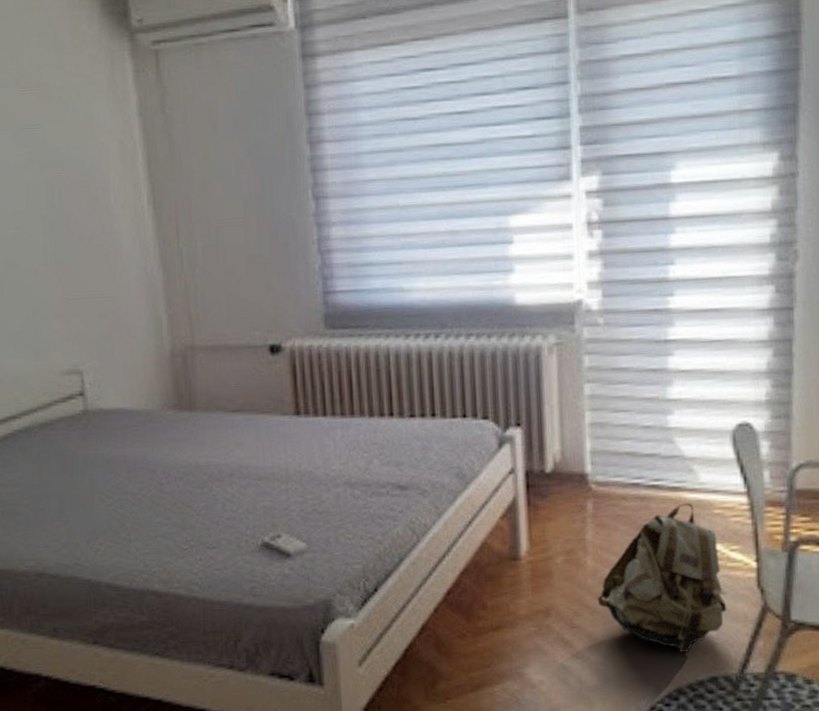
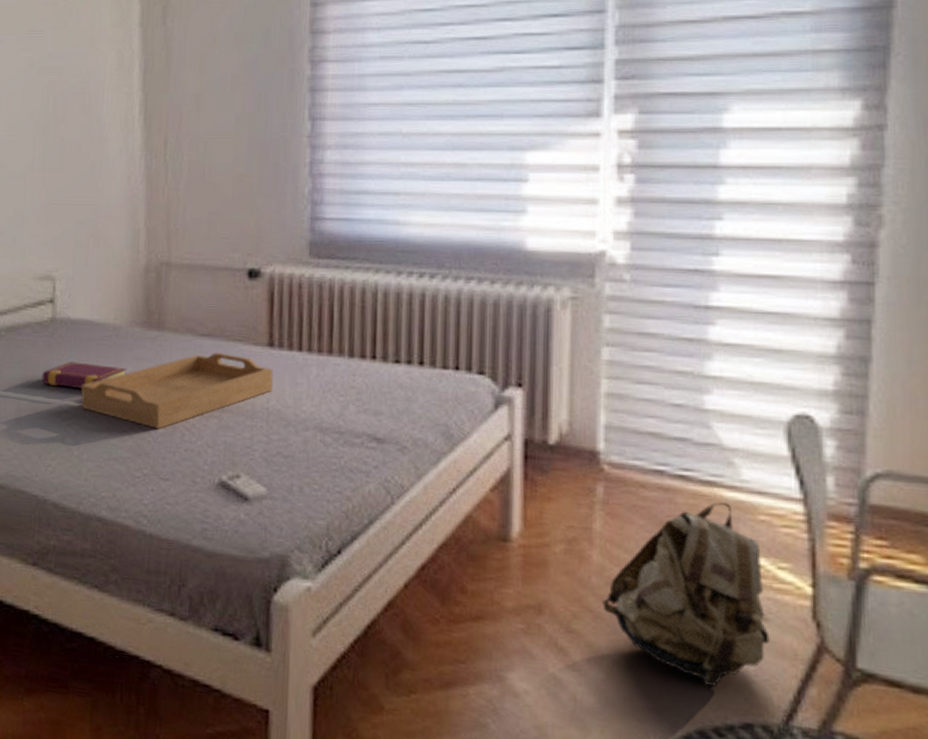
book: none [80,449,164,475] -> present [41,361,127,389]
serving tray: none [120,425,303,503] -> present [81,352,273,429]

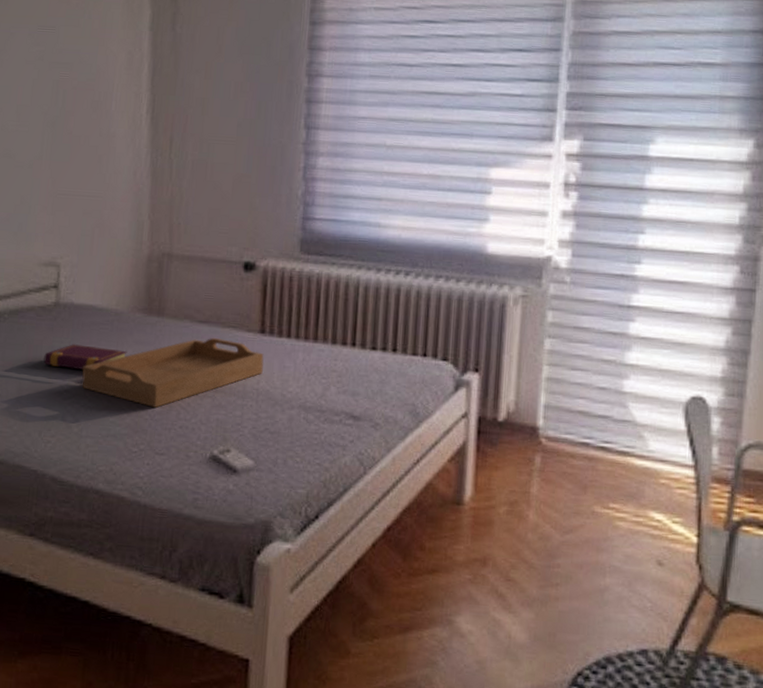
backpack: present [602,502,770,688] -> none [535,469,664,622]

